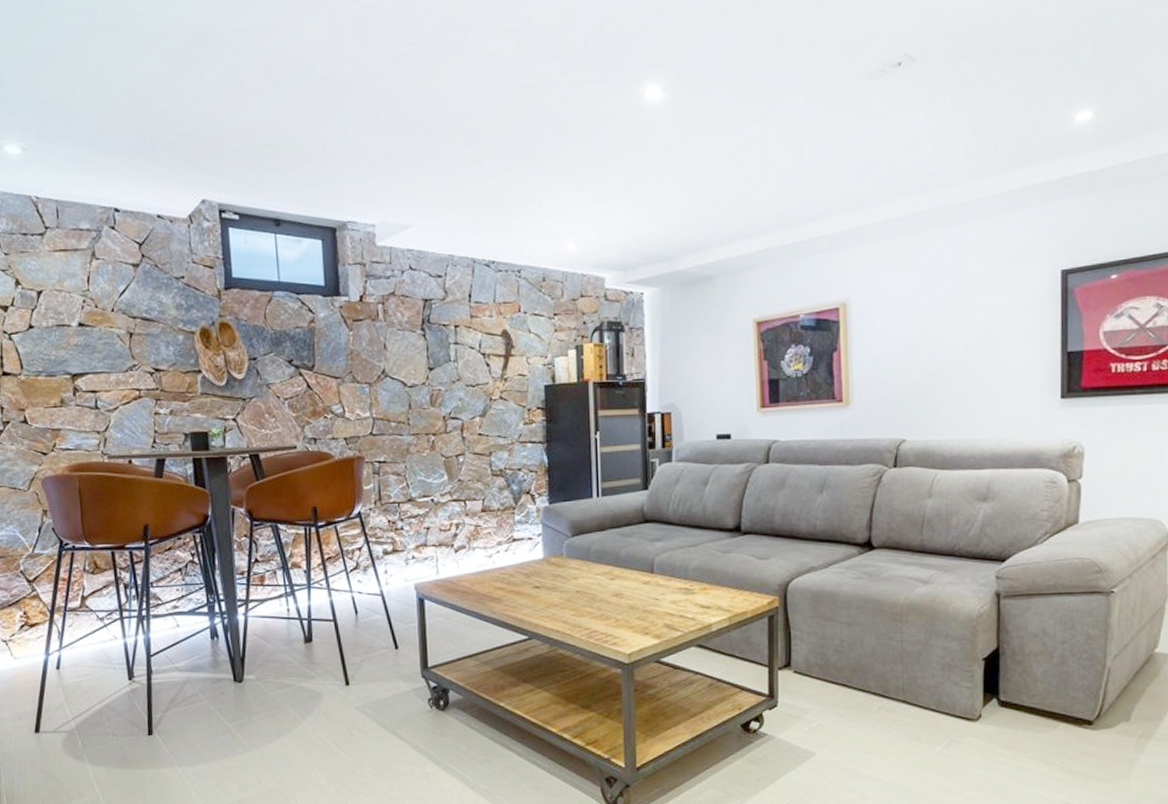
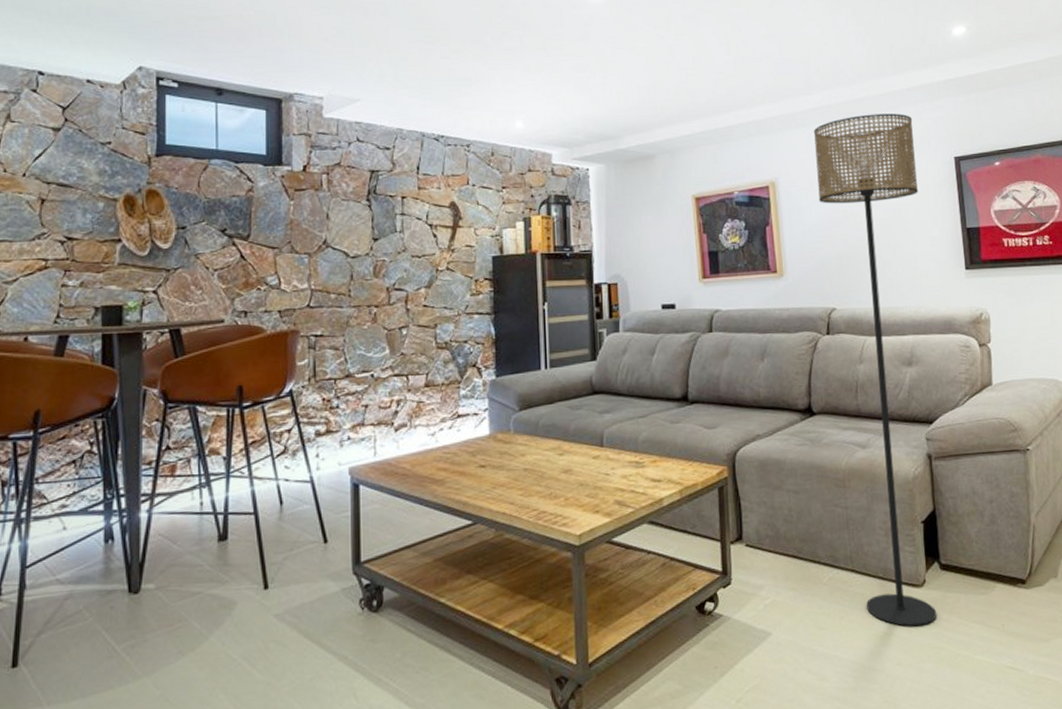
floor lamp: none [894,221,1014,758] -> present [813,113,937,627]

